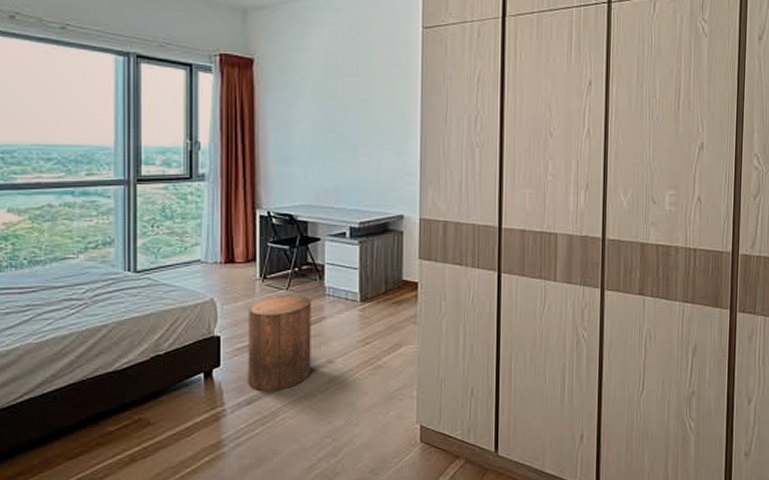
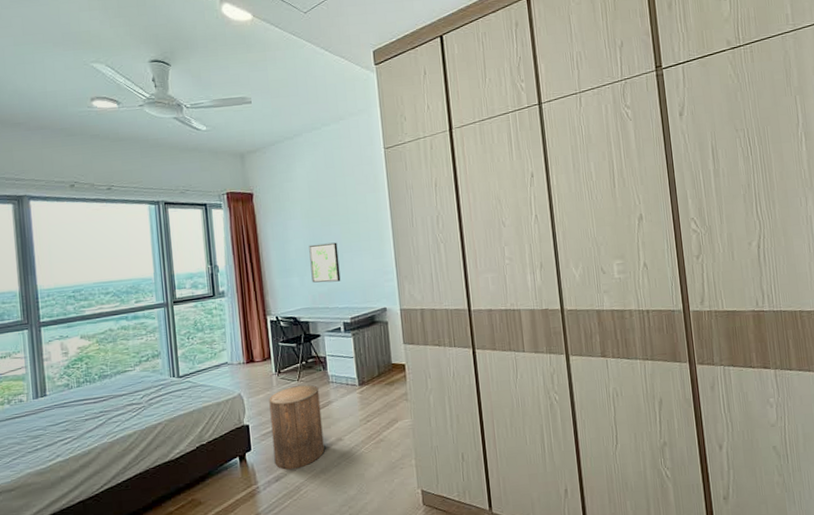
wall art: none [317,131,353,178] -> present [309,242,341,283]

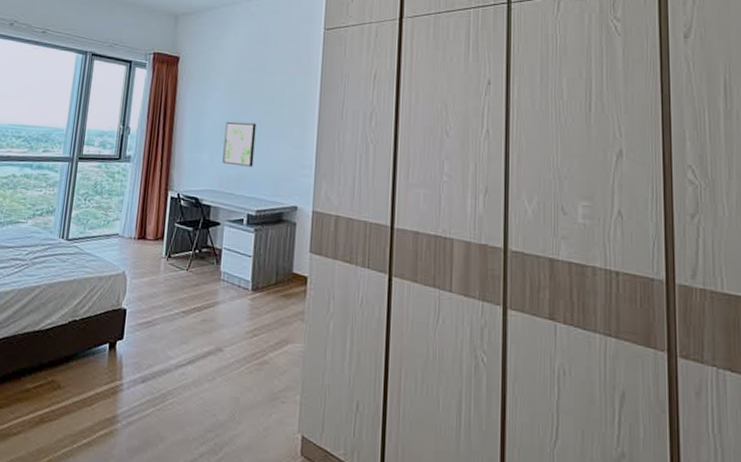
stool: present [269,384,325,470] -> none [145,275,208,373]

